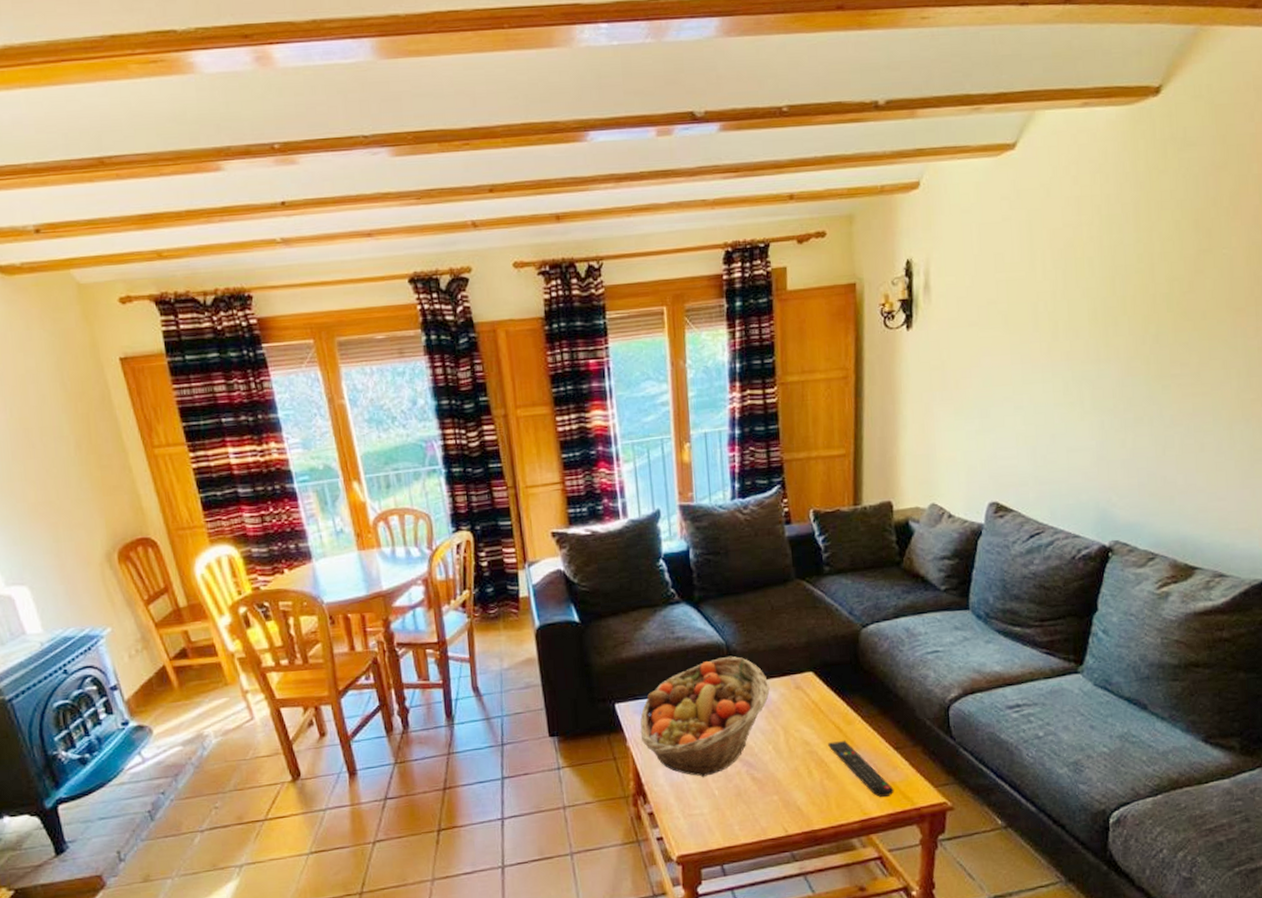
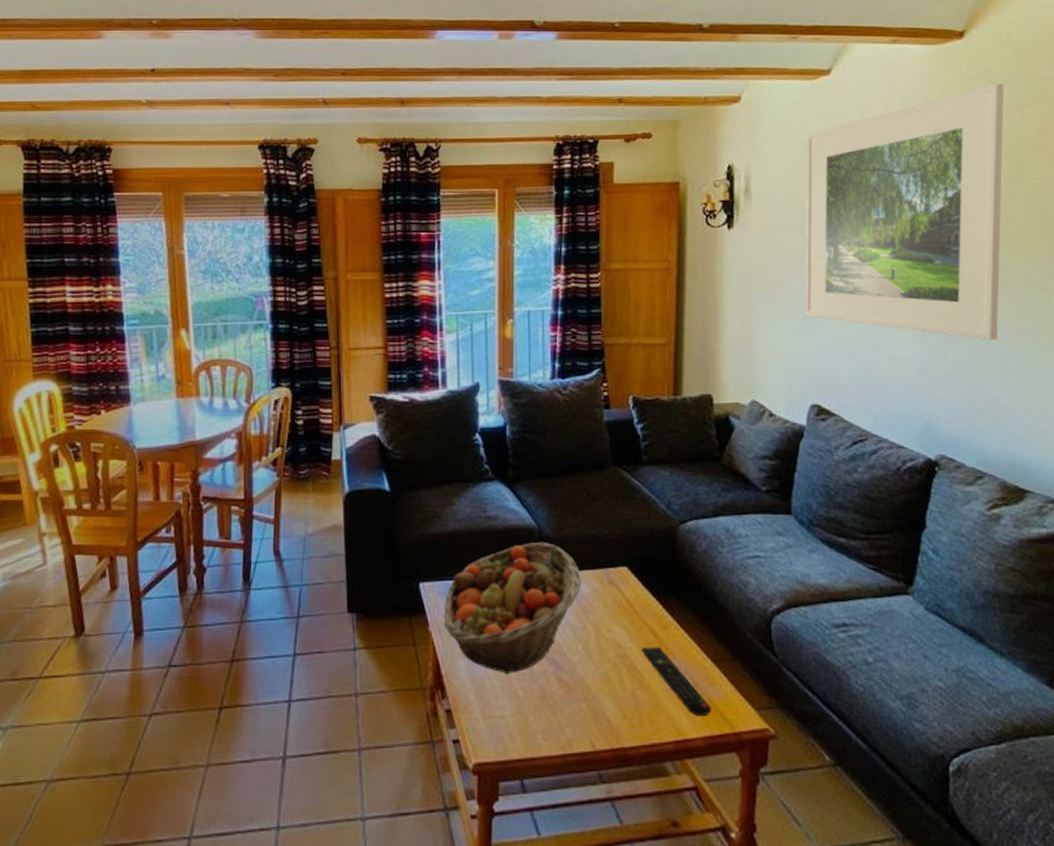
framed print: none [984,144,1200,424] -> present [804,83,1004,341]

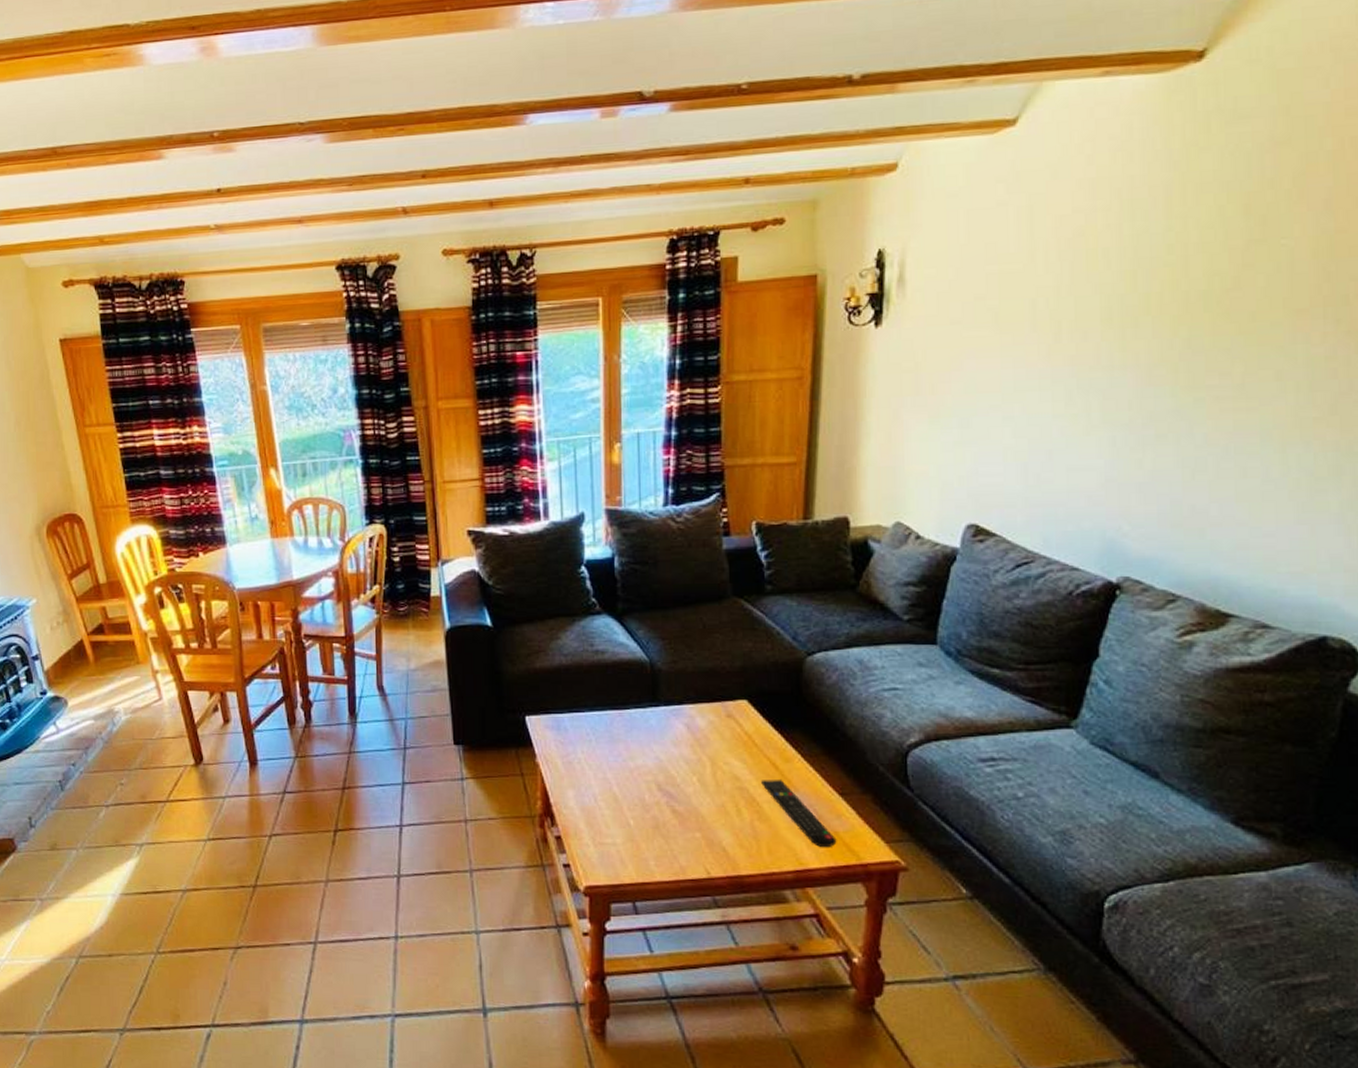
fruit basket: present [443,541,582,675] -> none [551,675,697,805]
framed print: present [804,83,1004,341] -> none [965,116,1254,443]

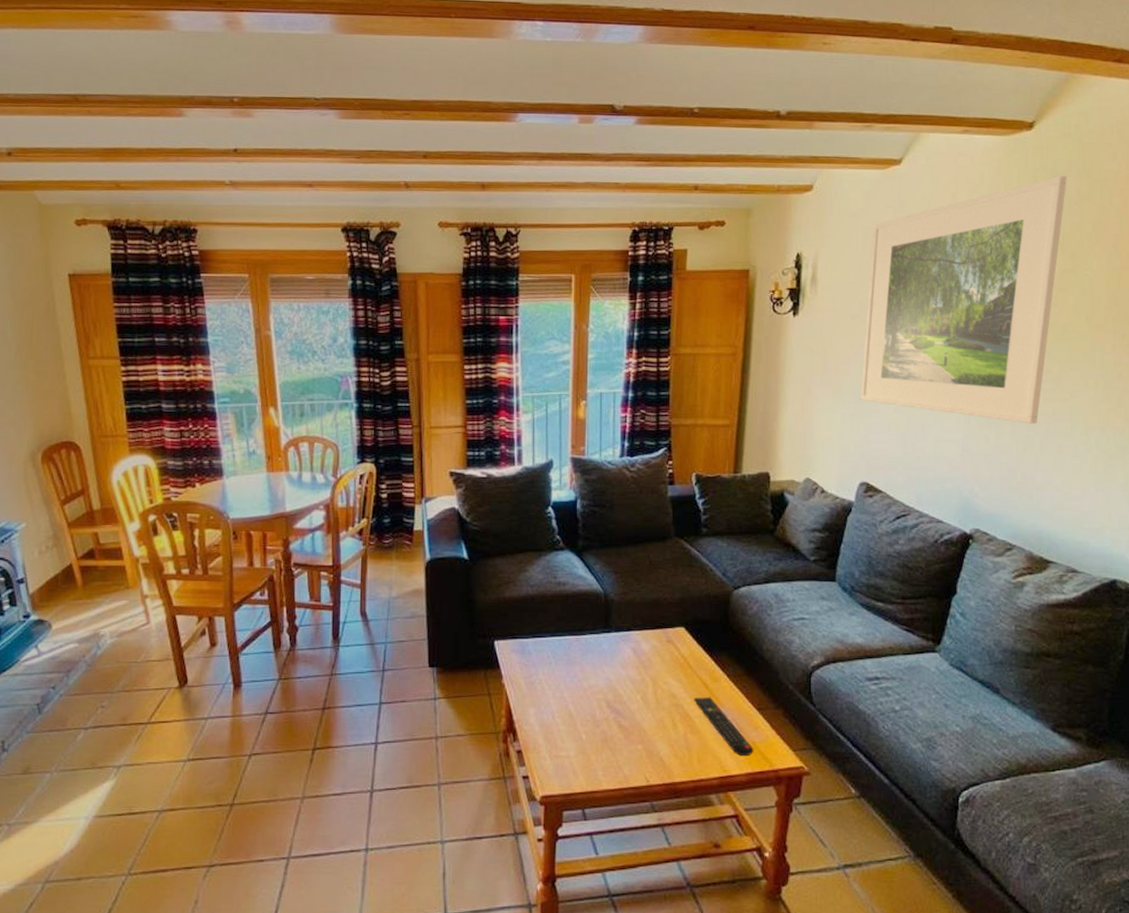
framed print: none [965,116,1254,443] -> present [860,175,1067,424]

